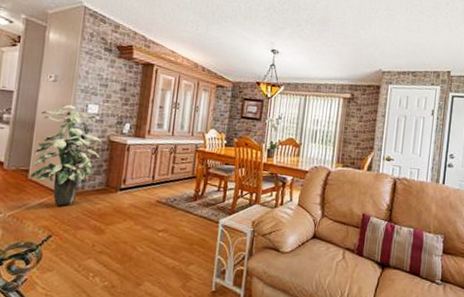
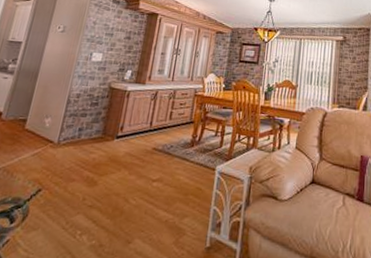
indoor plant: present [29,104,101,206] -> none [25,53,103,157]

